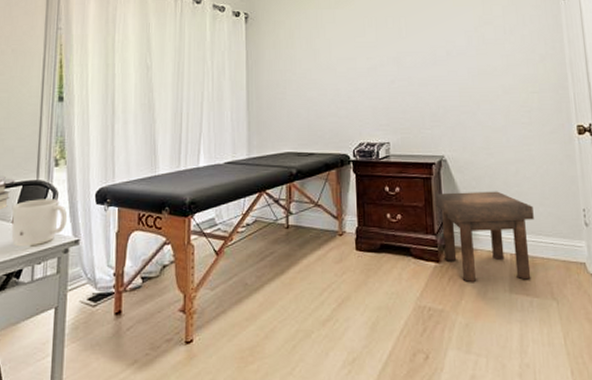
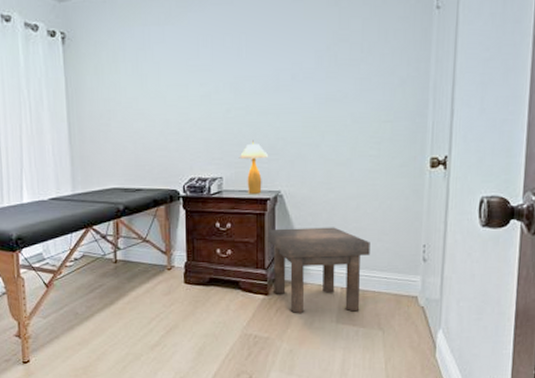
table lamp: none [404,108,432,159] -> present [238,140,269,194]

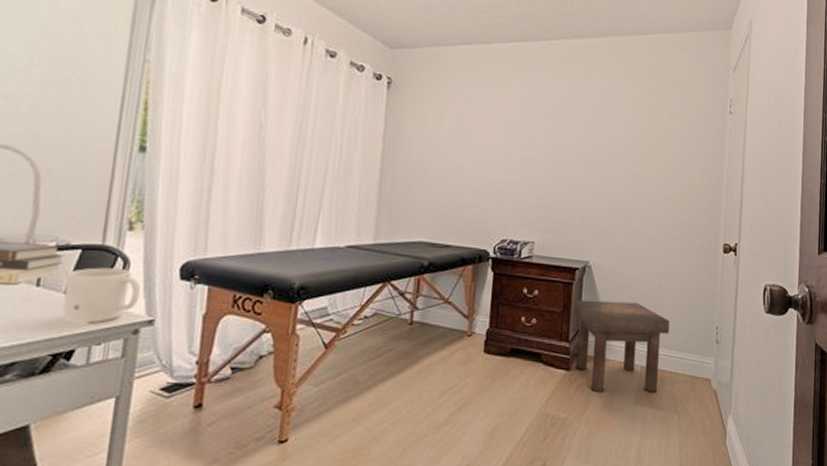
table lamp: present [238,140,269,194] -> none [552,208,581,263]

